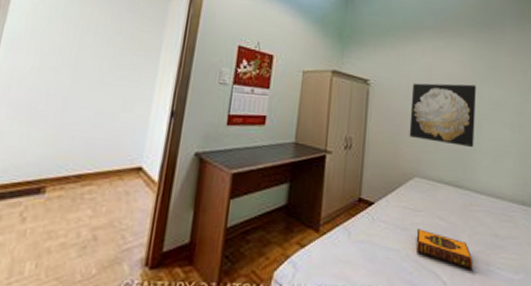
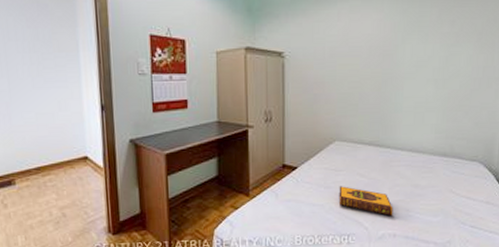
wall art: present [409,83,476,148] -> none [327,43,397,108]

